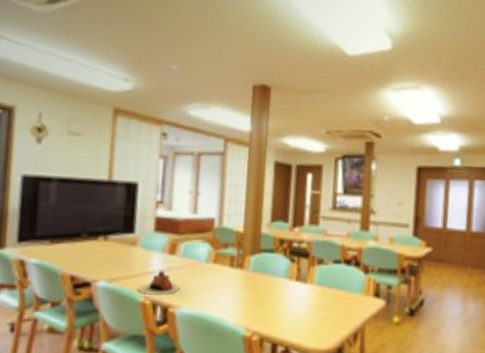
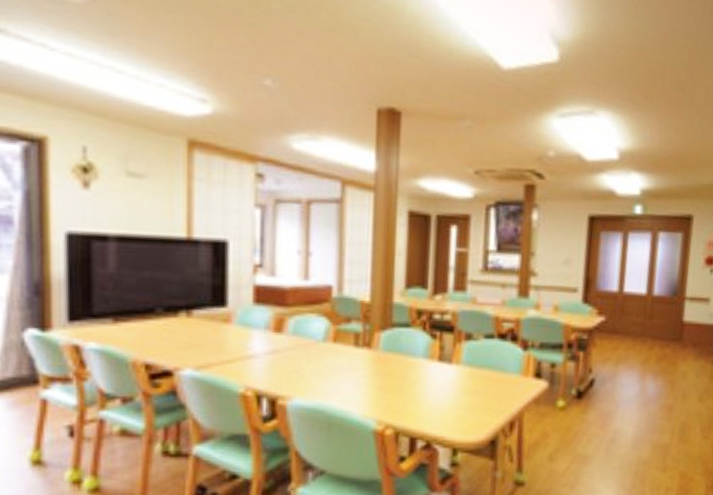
teapot: present [136,270,181,296] -> none [234,352,292,386]

